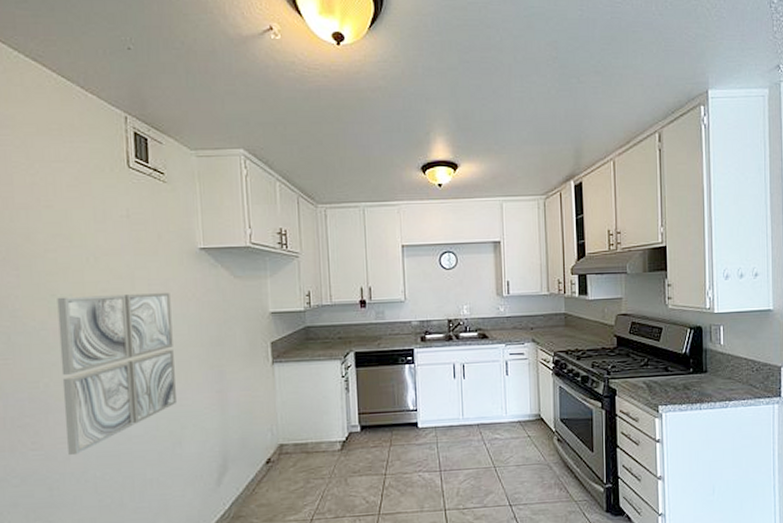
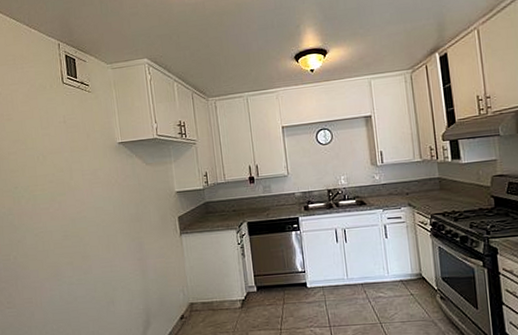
wall art: present [57,292,178,456] -> none [19,179,109,313]

